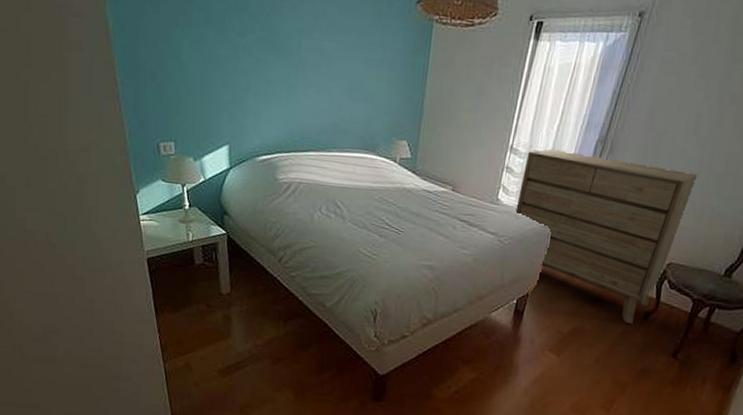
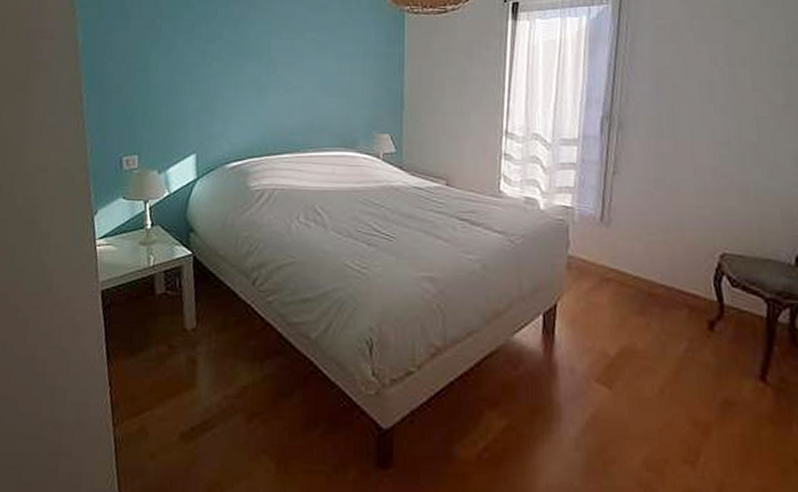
dresser: present [515,149,698,325] -> none [523,130,728,339]

